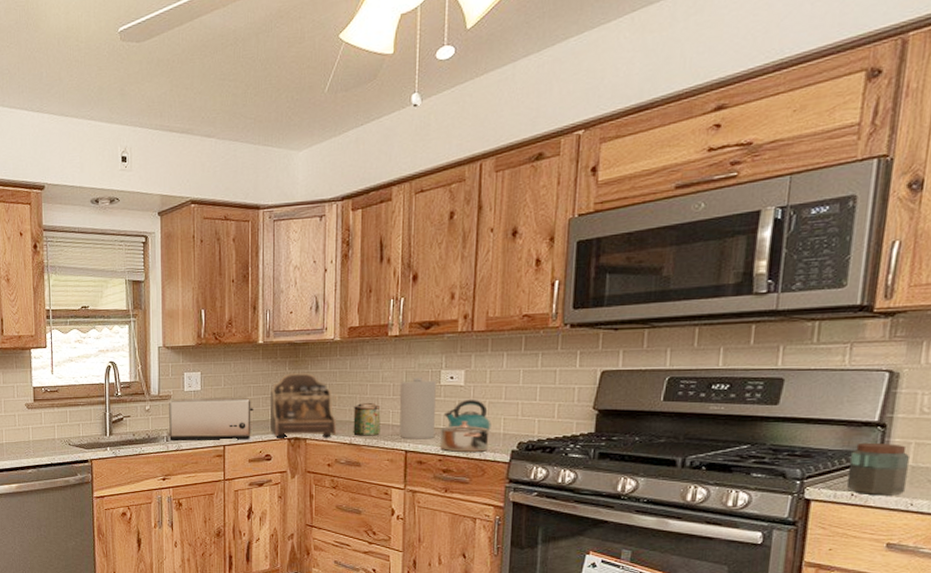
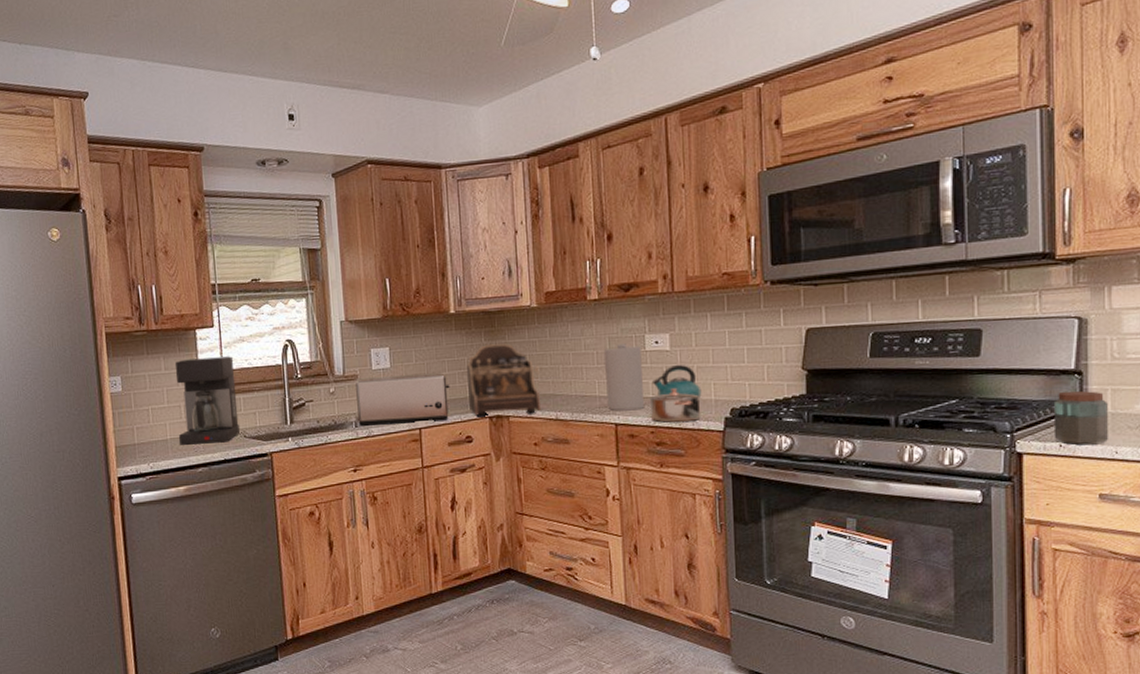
coffee maker: none [13,374,65,449] -> present [176,356,240,445]
canister: present [353,402,381,436] -> none [557,372,587,411]

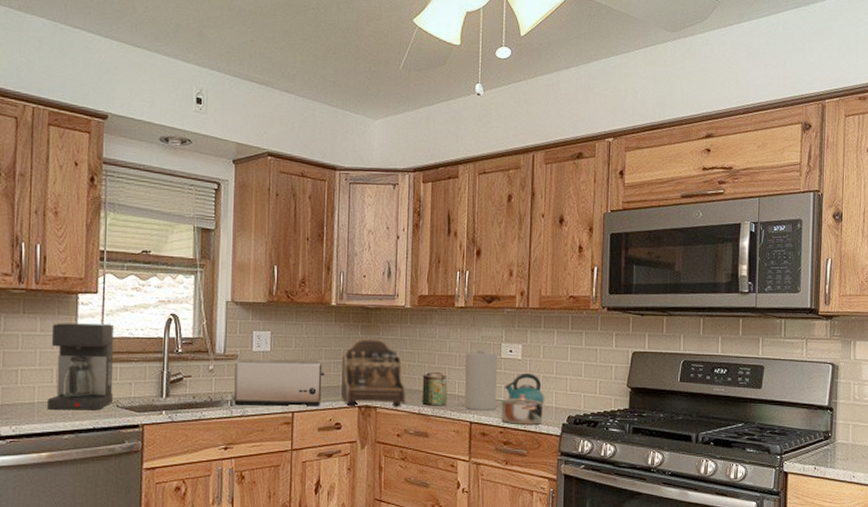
canister: none [557,372,587,411] -> present [422,371,448,406]
peanut butter: present [1053,390,1108,446] -> none [811,423,849,469]

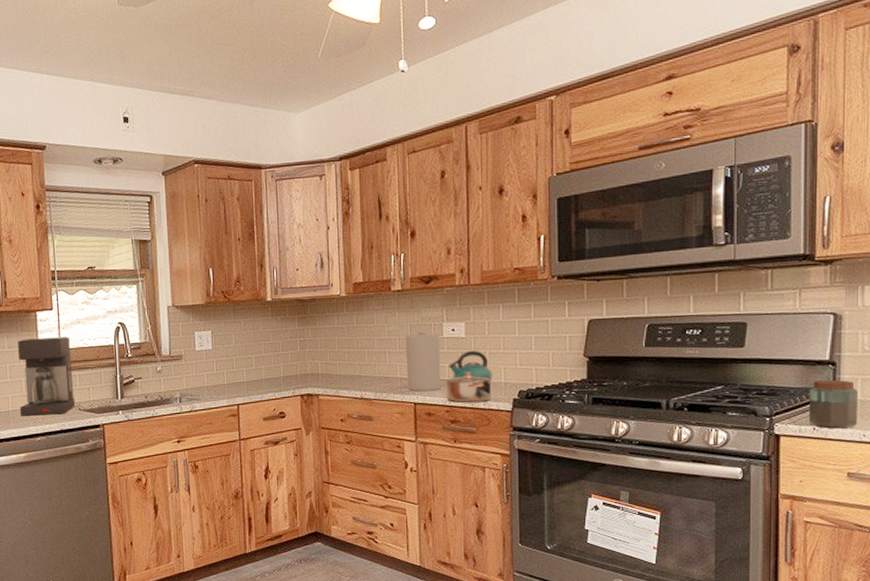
toaster: present [233,359,325,407] -> none [180,355,266,401]
spice rack: present [341,338,408,407] -> none [281,329,347,395]
canister: present [422,371,448,406] -> none [363,356,389,390]
peanut butter: none [811,423,849,469] -> present [808,379,858,429]

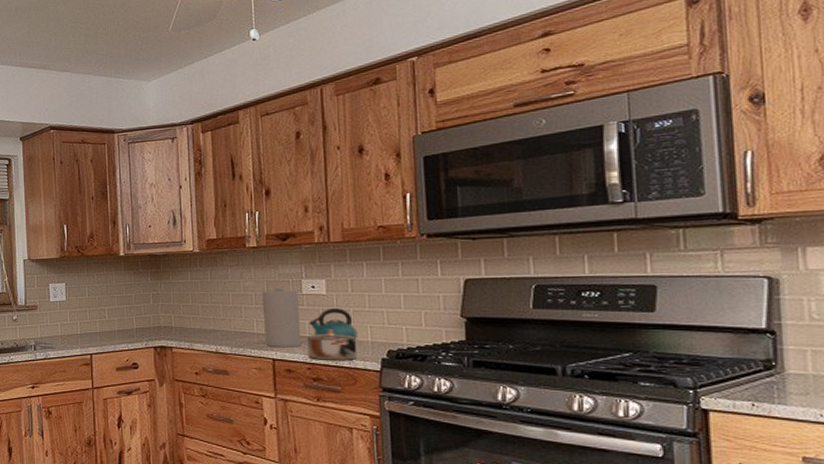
peanut butter: present [808,379,858,429] -> none [742,350,810,406]

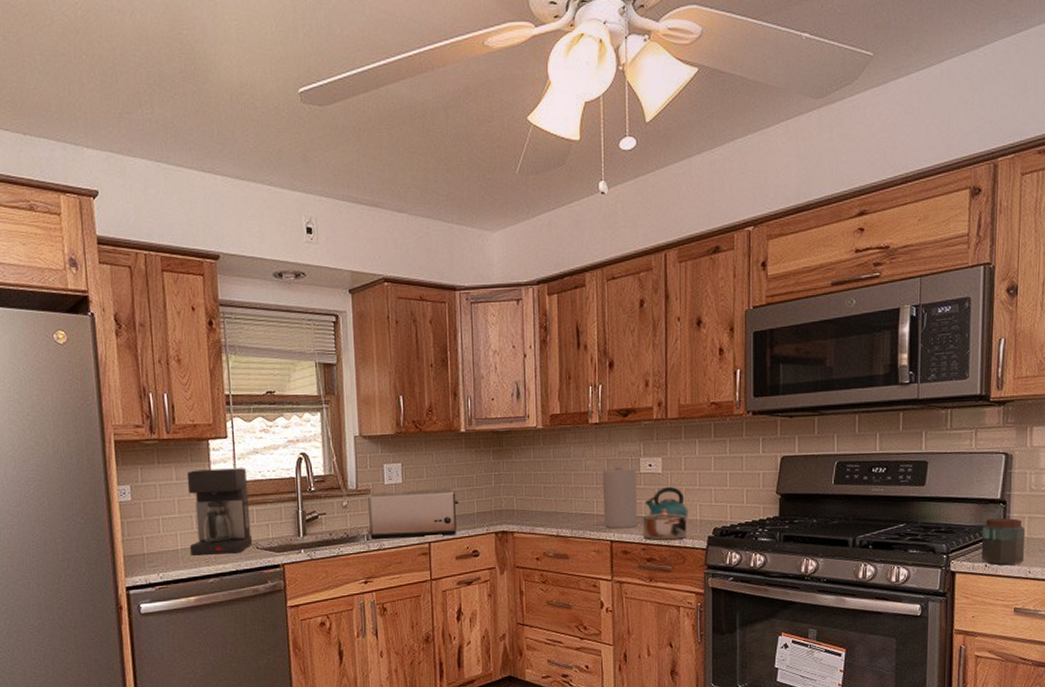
toaster: none [35,307,119,349] -> present [368,489,459,539]
peanut butter: none [742,350,810,406] -> present [981,517,1025,566]

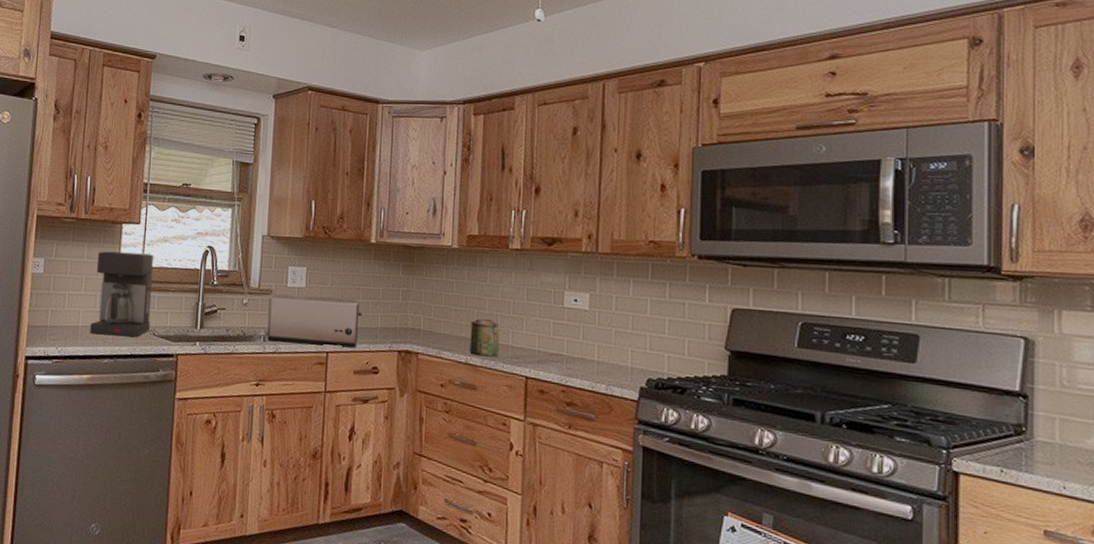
canister: none [559,492,586,528] -> present [469,318,500,357]
paper towel holder: present [602,466,638,529] -> none [519,296,559,367]
cooking pot: present [642,508,687,540] -> none [563,349,616,386]
kettle: present [646,486,689,518] -> none [568,325,618,363]
peanut butter: present [981,517,1025,566] -> none [994,413,1055,477]

